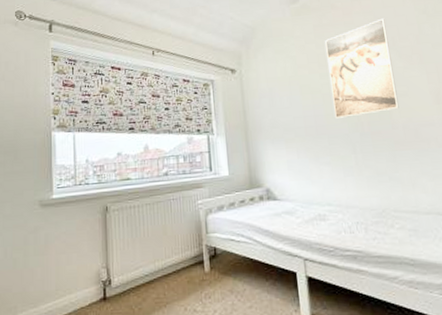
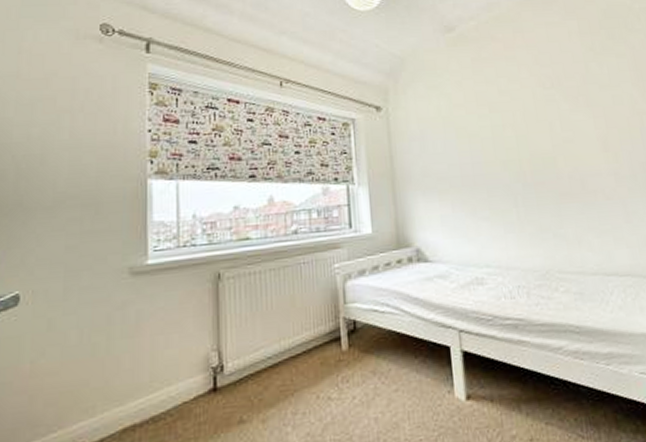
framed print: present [324,18,399,118] -> none [483,54,565,167]

